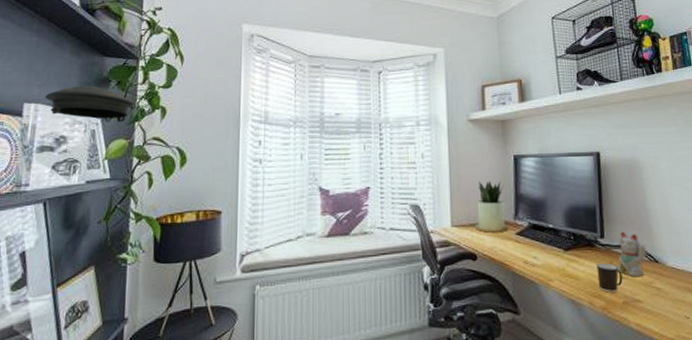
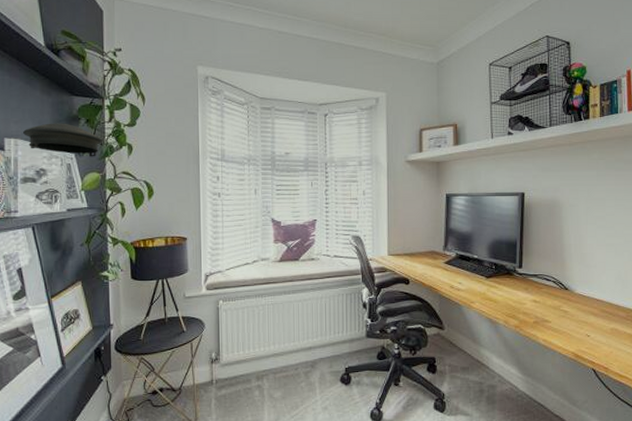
planter: present [474,180,509,233] -> none [408,216,438,261]
mug: present [596,263,623,293] -> none [513,289,535,314]
decorative figurine: present [616,231,646,277] -> none [531,263,558,302]

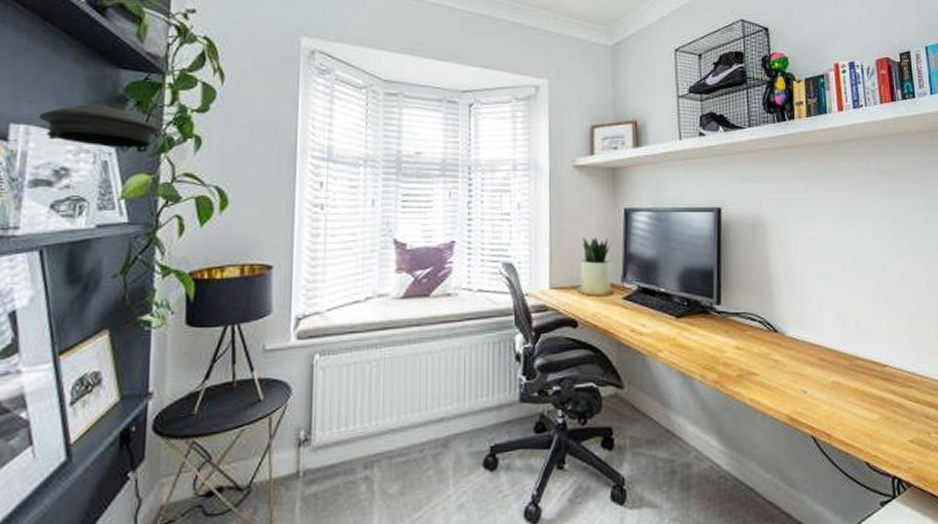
planter: none [408,216,438,261] -> present [576,236,615,296]

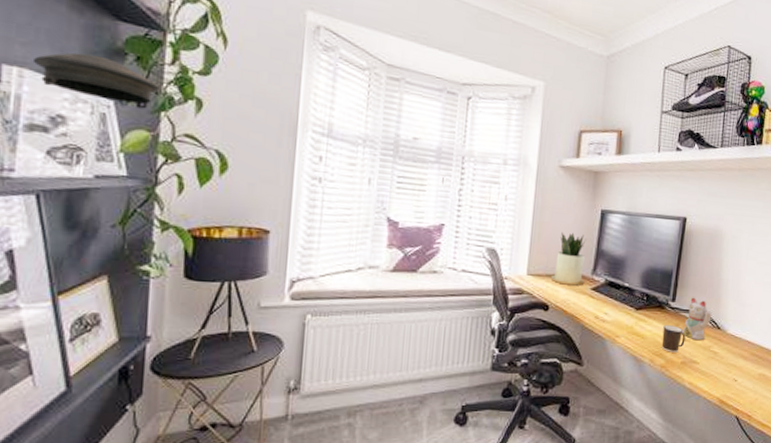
mug: none [711,332,738,365] -> present [661,325,686,353]
decorative figurine: none [732,297,765,348] -> present [681,297,712,341]

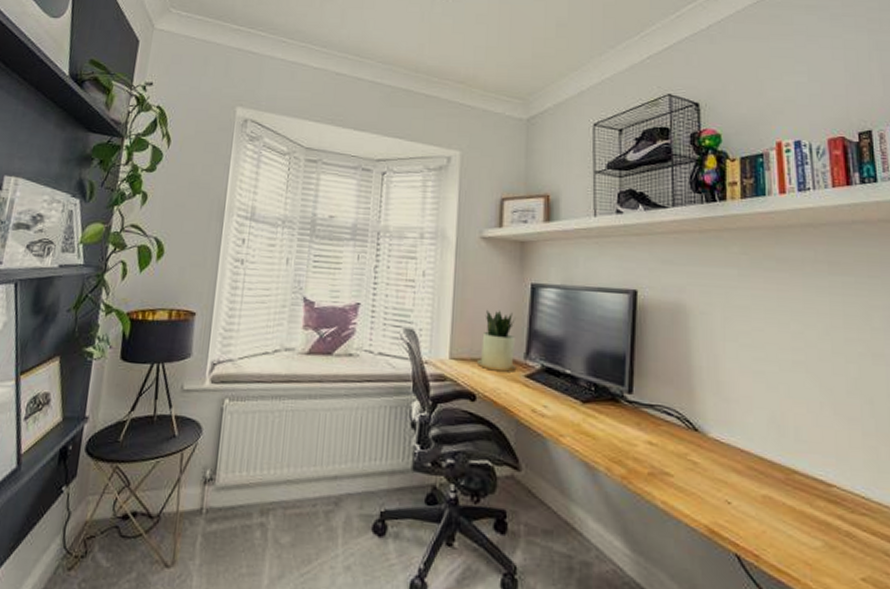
decorative box: present [34,52,160,109] -> none [26,161,115,205]
mug: present [661,325,686,353] -> none [619,423,651,460]
decorative figurine: present [681,297,712,341] -> none [644,388,684,446]

